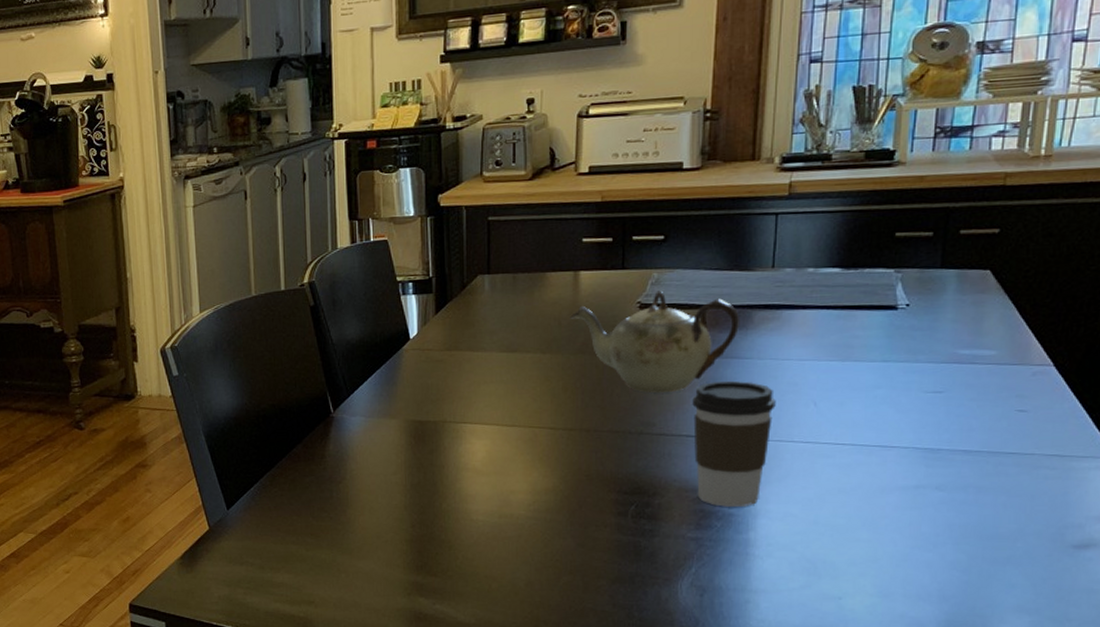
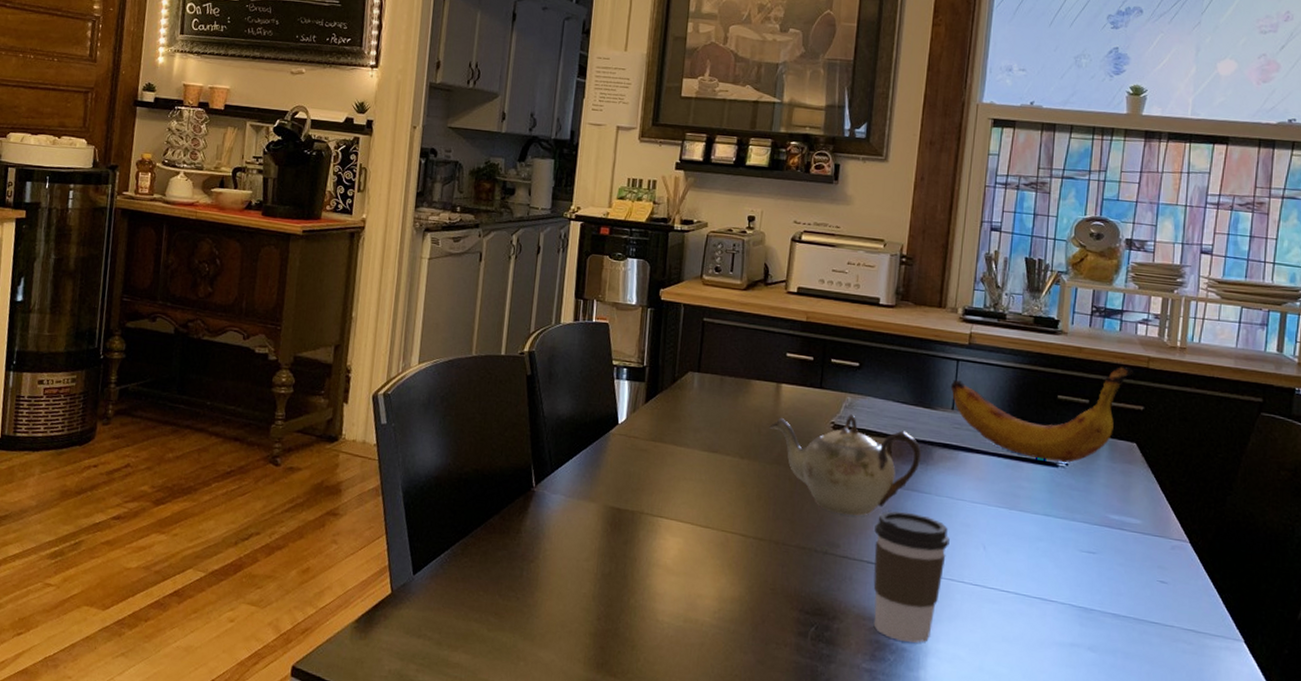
banana: none [769,188,987,304] -> present [950,365,1134,463]

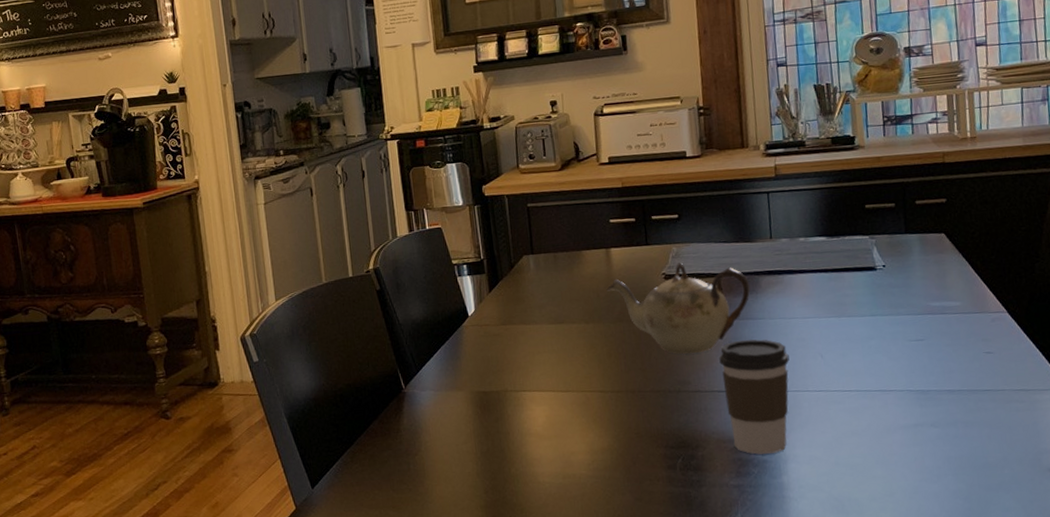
banana: present [950,365,1134,463] -> none [765,165,931,267]

